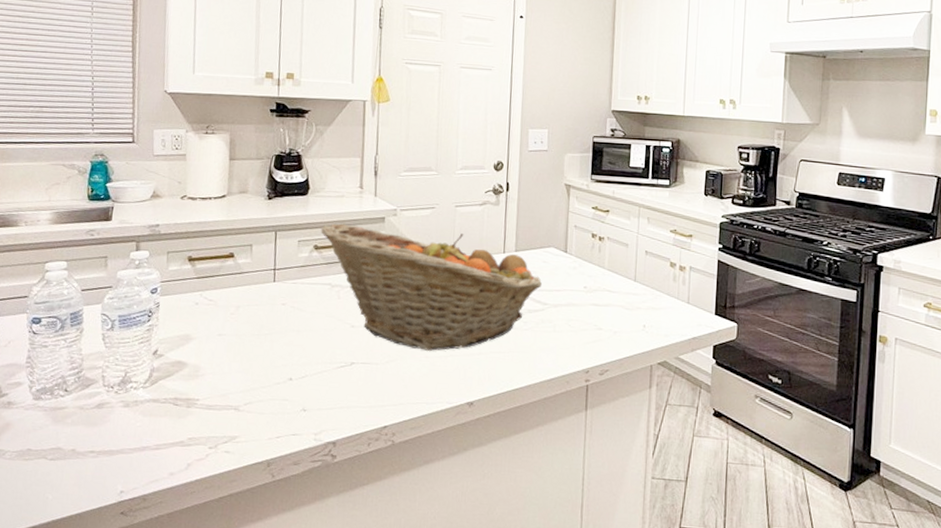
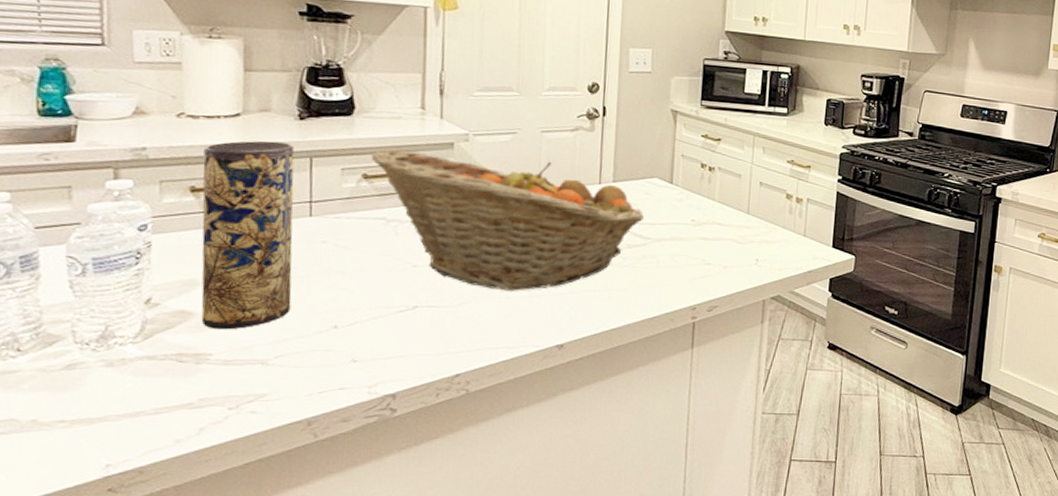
vase: none [192,217,264,379] -> present [201,141,295,330]

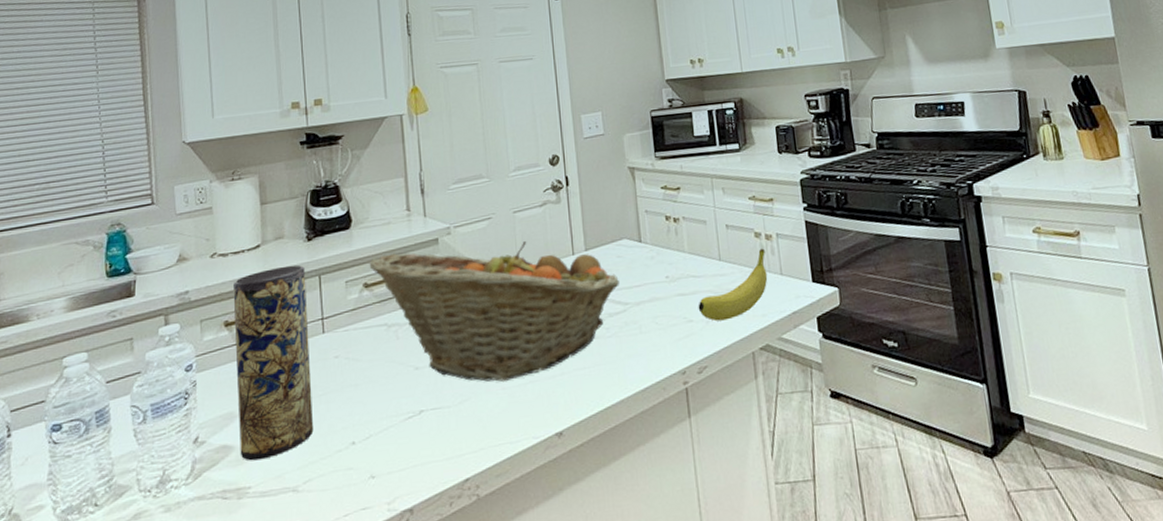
fruit: none [718,209,793,268] -> present [698,248,768,322]

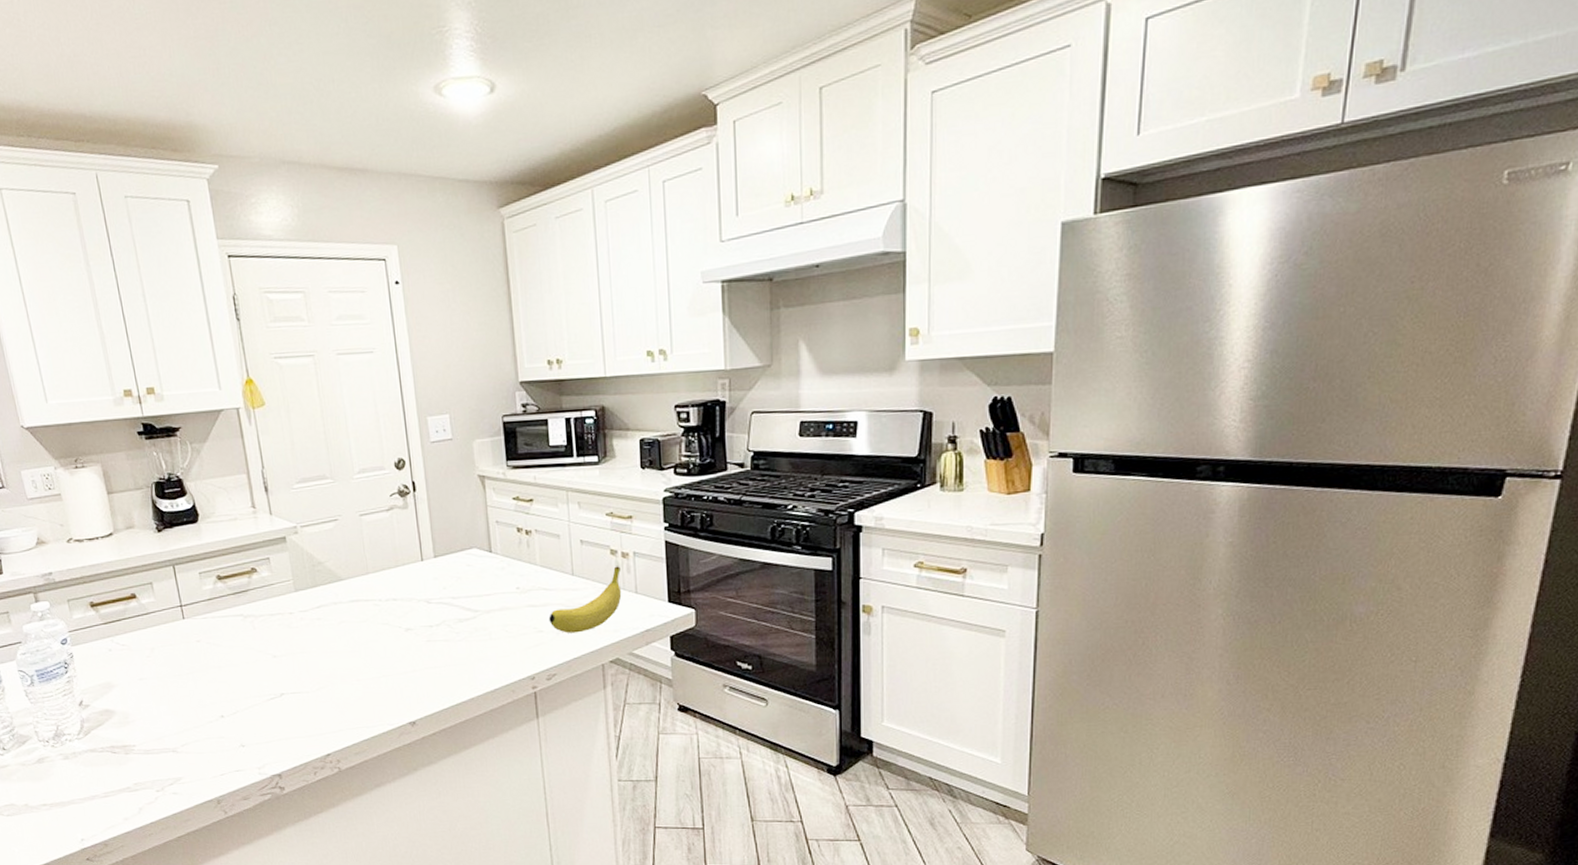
vase: present [233,265,314,461] -> none [93,554,185,724]
fruit basket: present [369,241,619,382] -> none [220,545,469,674]

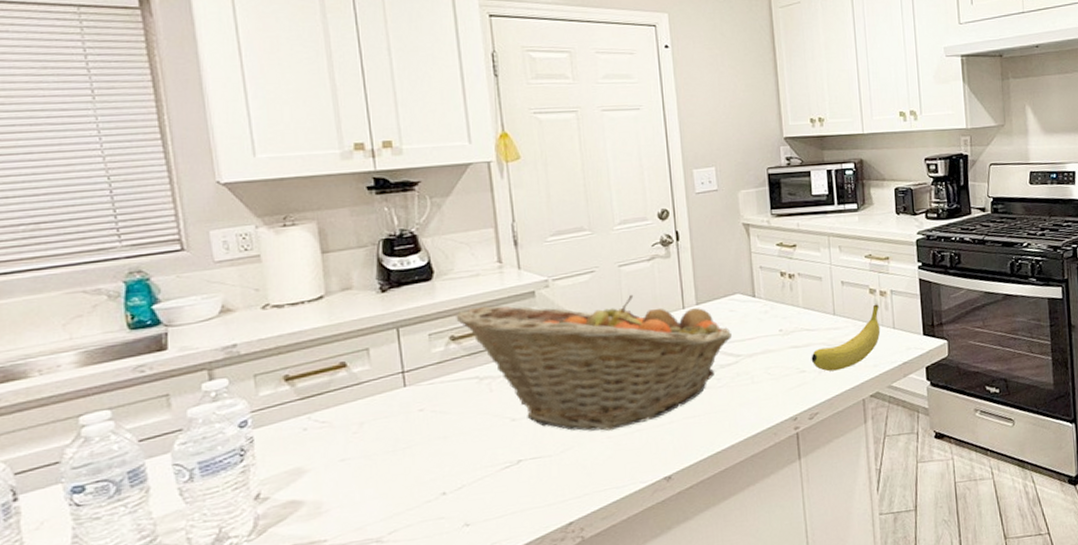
fruit basket: none [220,545,469,674] -> present [456,295,732,431]

